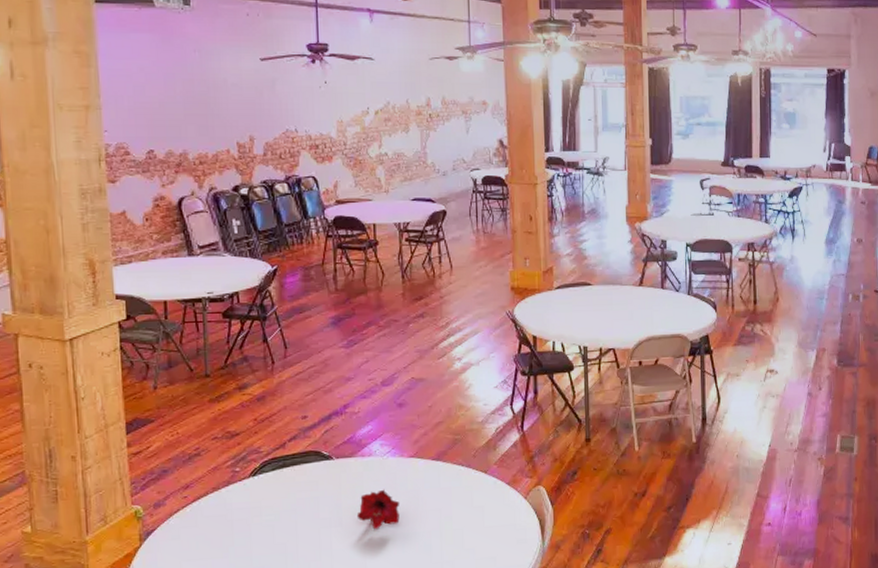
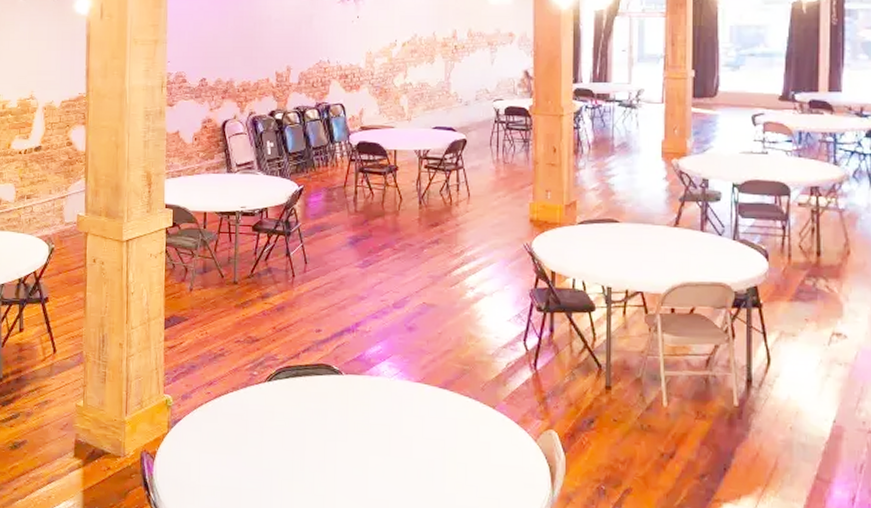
flower: present [356,489,400,530] -> none [361,410,405,450]

